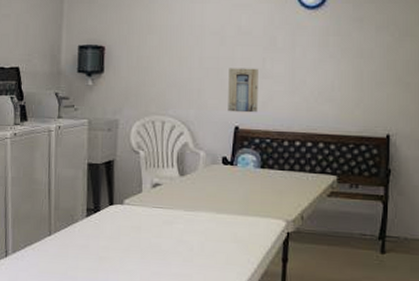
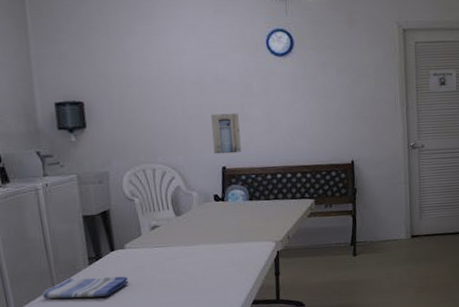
dish towel: none [38,228,123,254] -> present [42,276,129,299]

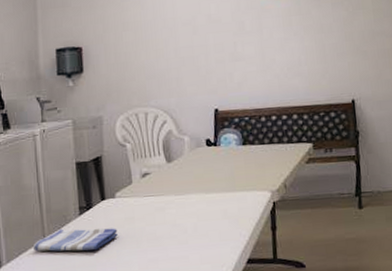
wall art: present [211,113,241,155] -> none [203,52,234,96]

